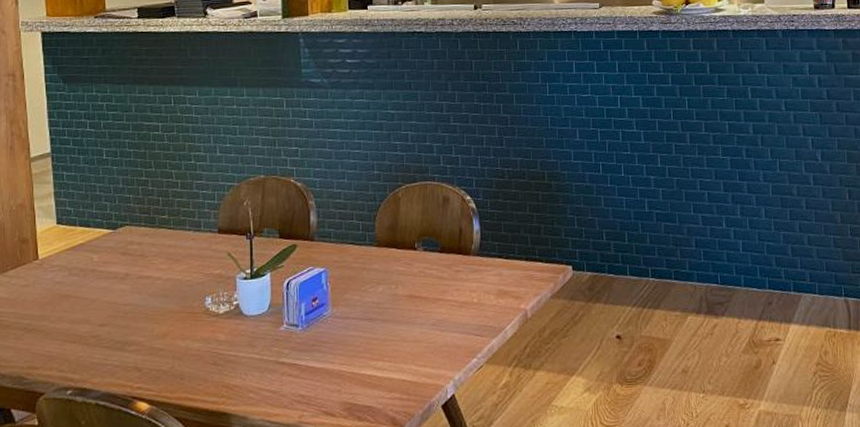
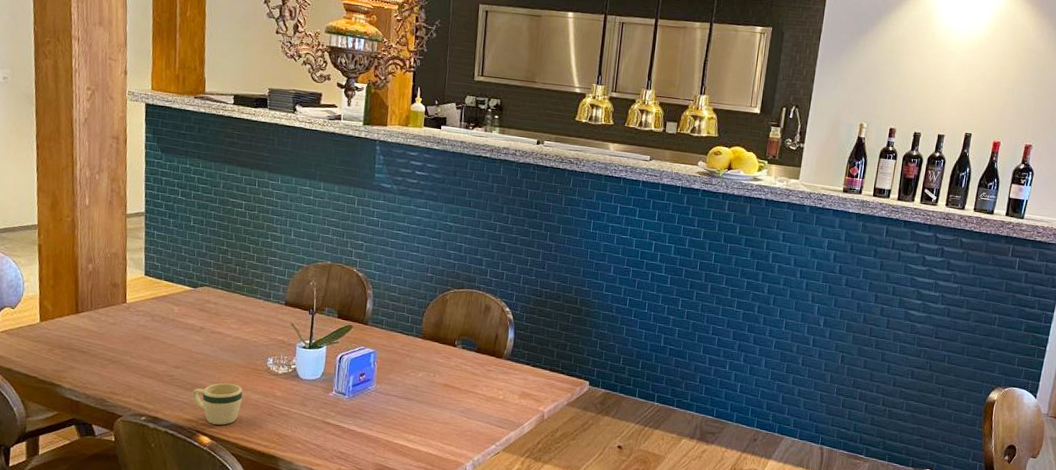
mug: none [123,334,181,386] -> present [192,382,243,425]

